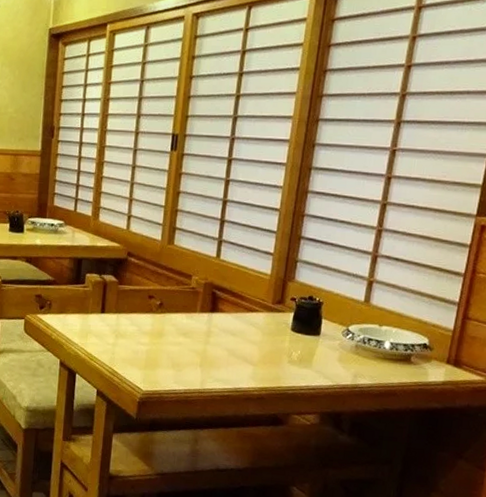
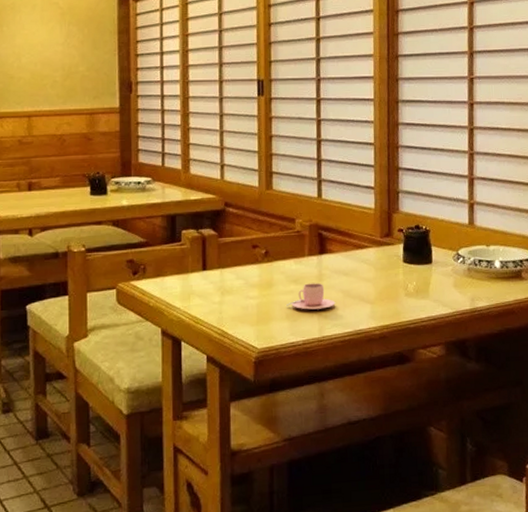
teacup: none [174,338,220,364] -> present [286,283,336,310]

